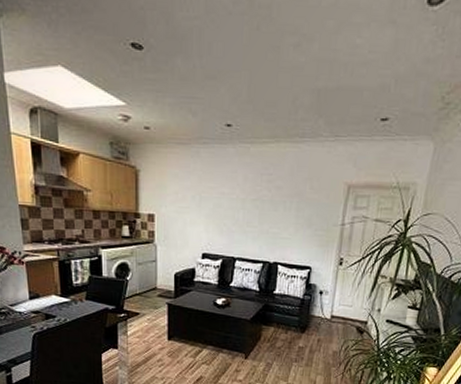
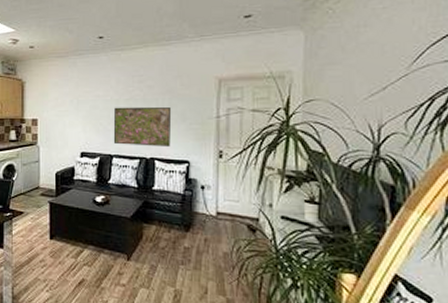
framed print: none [237,207,299,252] -> present [113,106,172,147]

